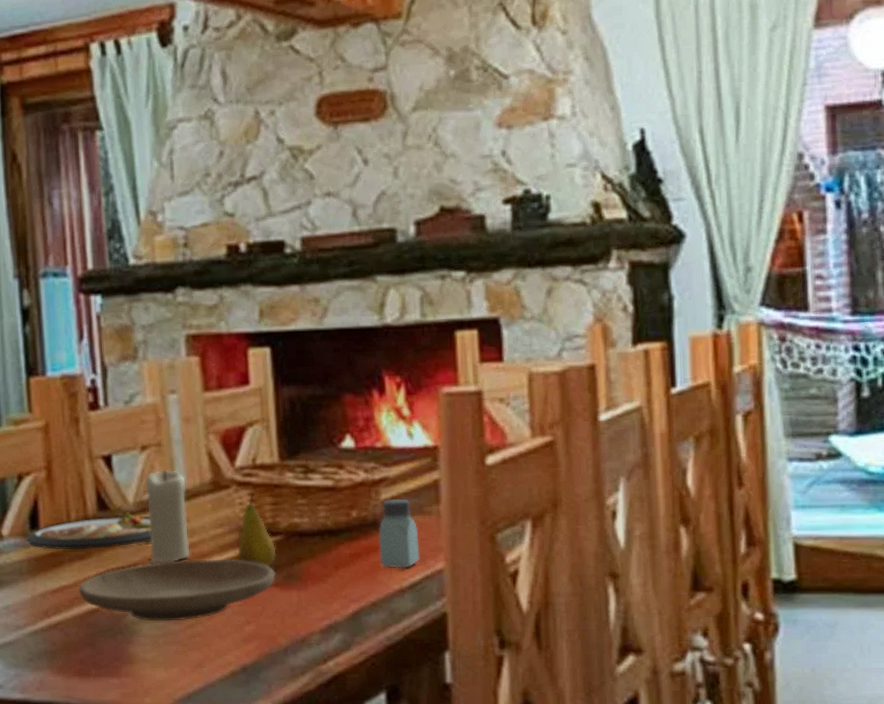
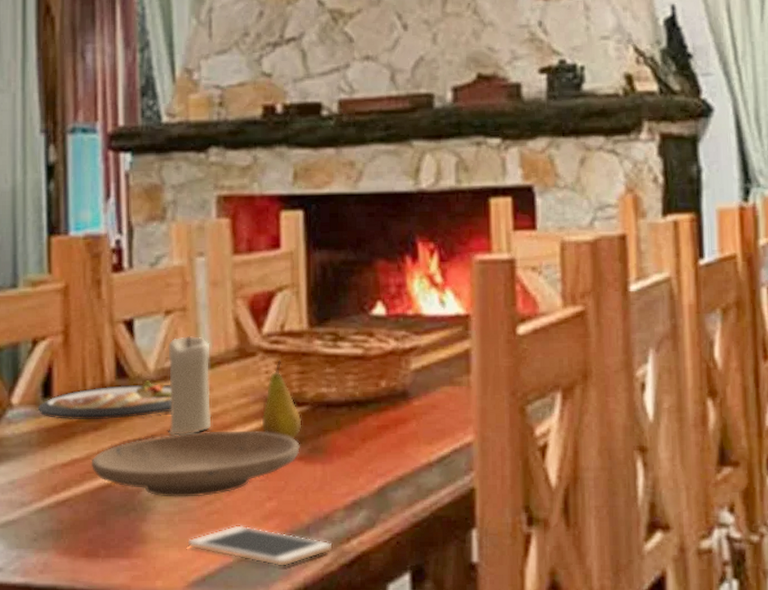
cell phone: none [173,647,309,686] -> present [188,525,332,567]
saltshaker: present [378,499,420,569] -> none [407,369,449,442]

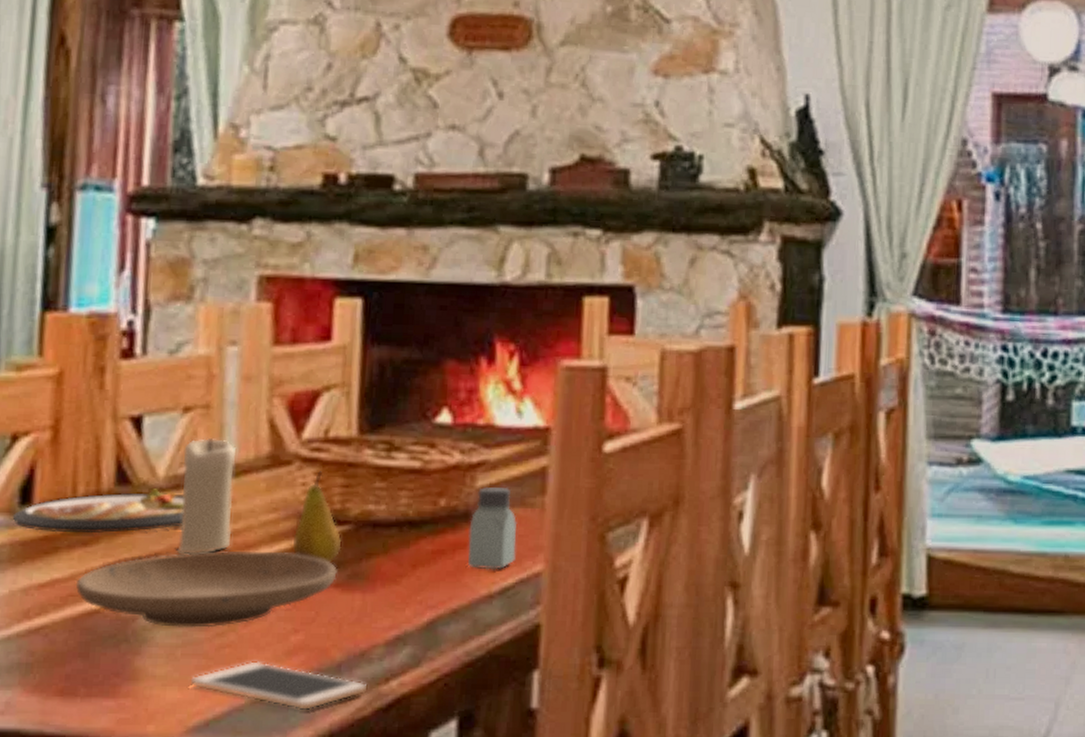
saltshaker: none [407,369,449,442] -> present [468,487,518,570]

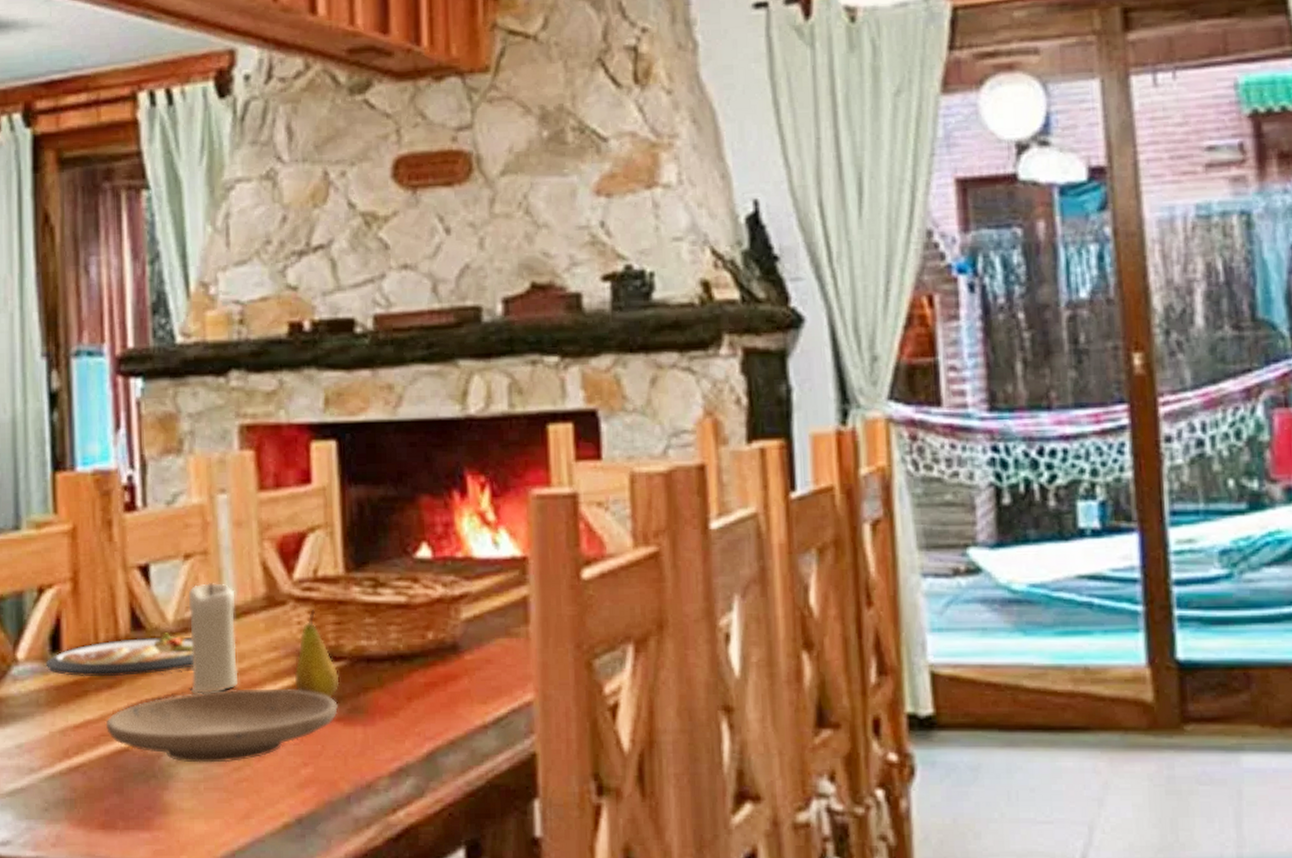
cell phone: present [191,661,366,711] -> none [215,794,376,841]
saltshaker: present [468,487,518,570] -> none [458,619,506,701]

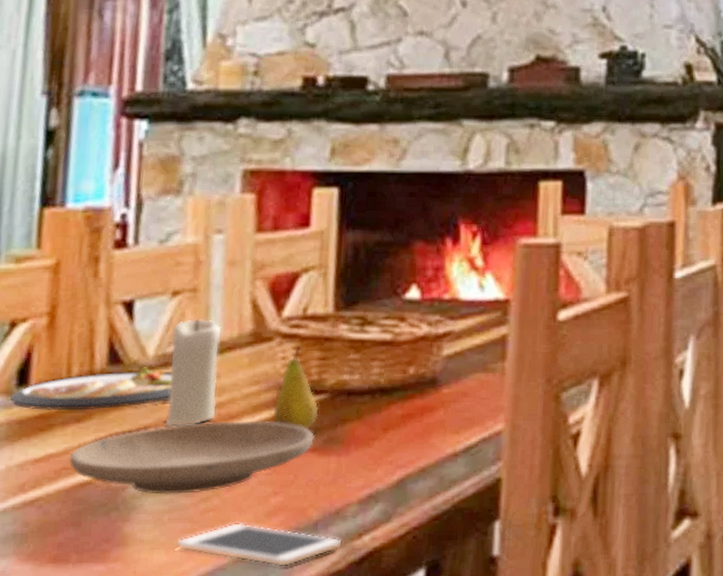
cell phone: none [215,794,376,841] -> present [177,523,341,567]

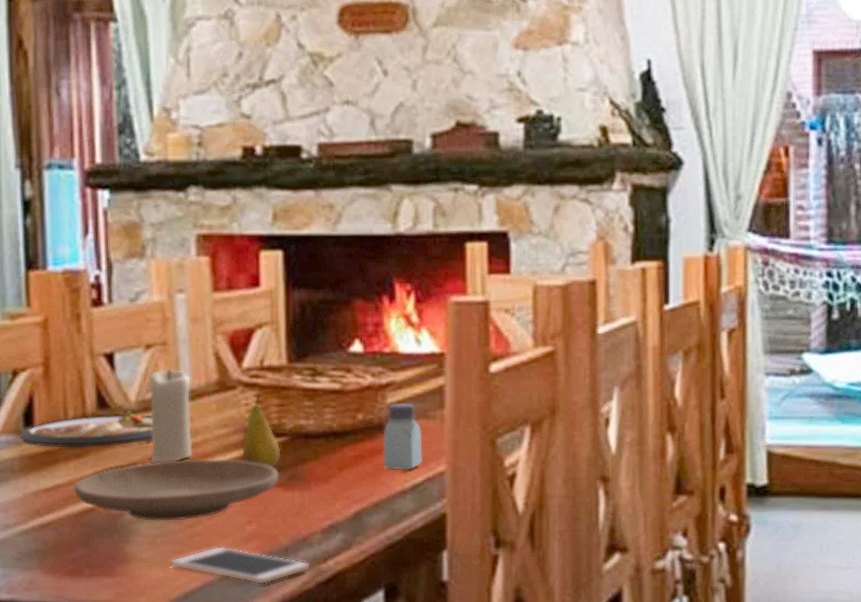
saltshaker: none [434,355,480,431] -> present [383,404,422,471]

